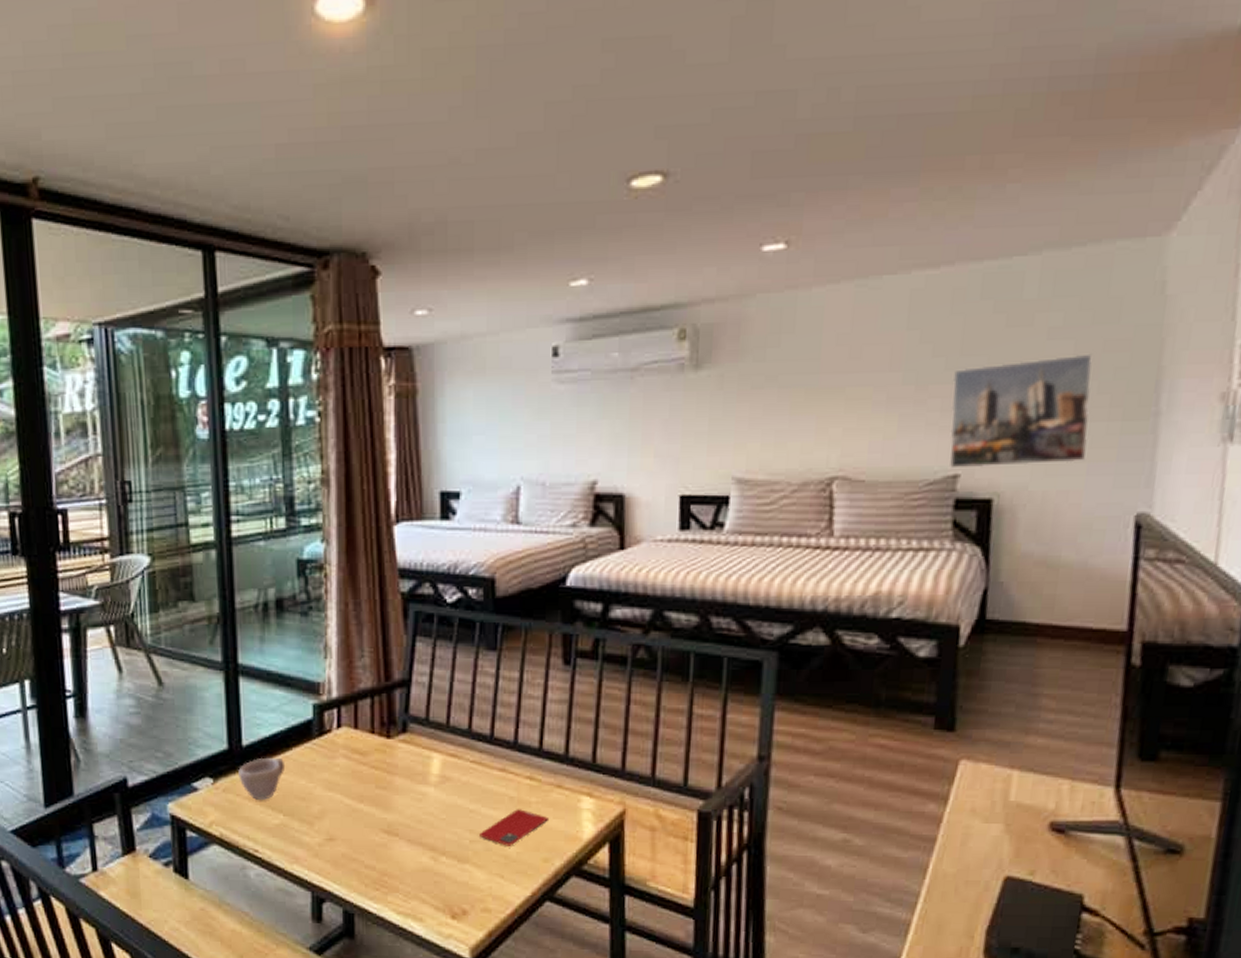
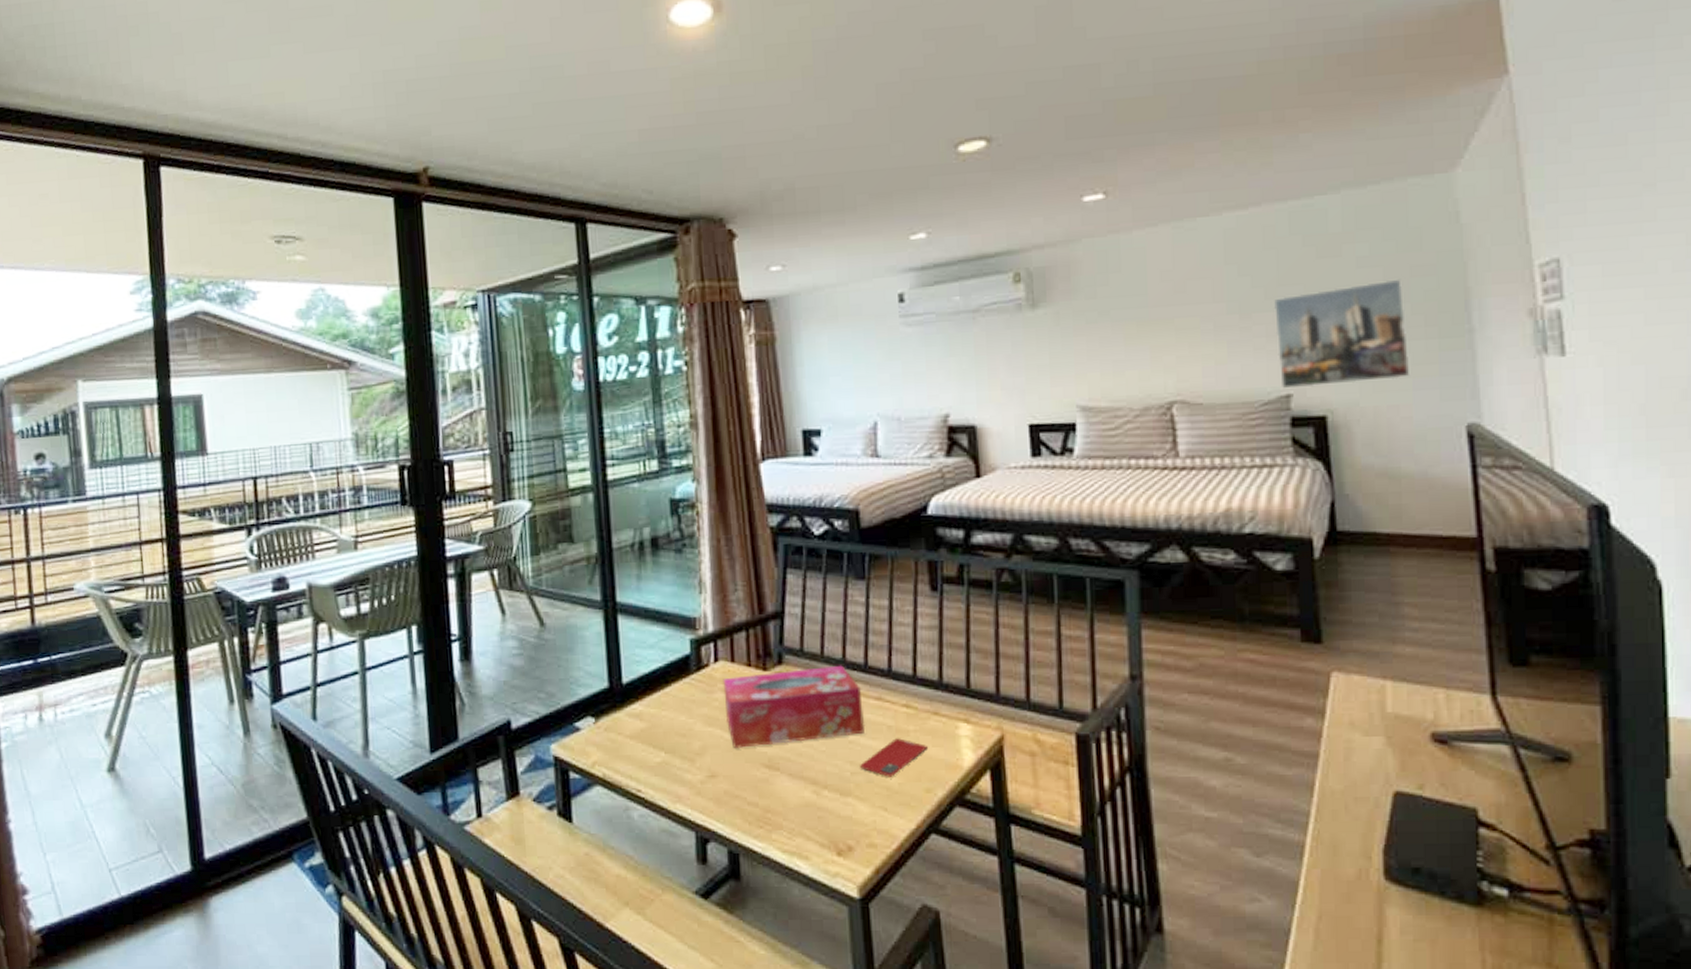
cup: present [238,757,286,800] -> none [619,694,665,738]
tissue box: none [345,735,487,813] -> present [723,665,865,748]

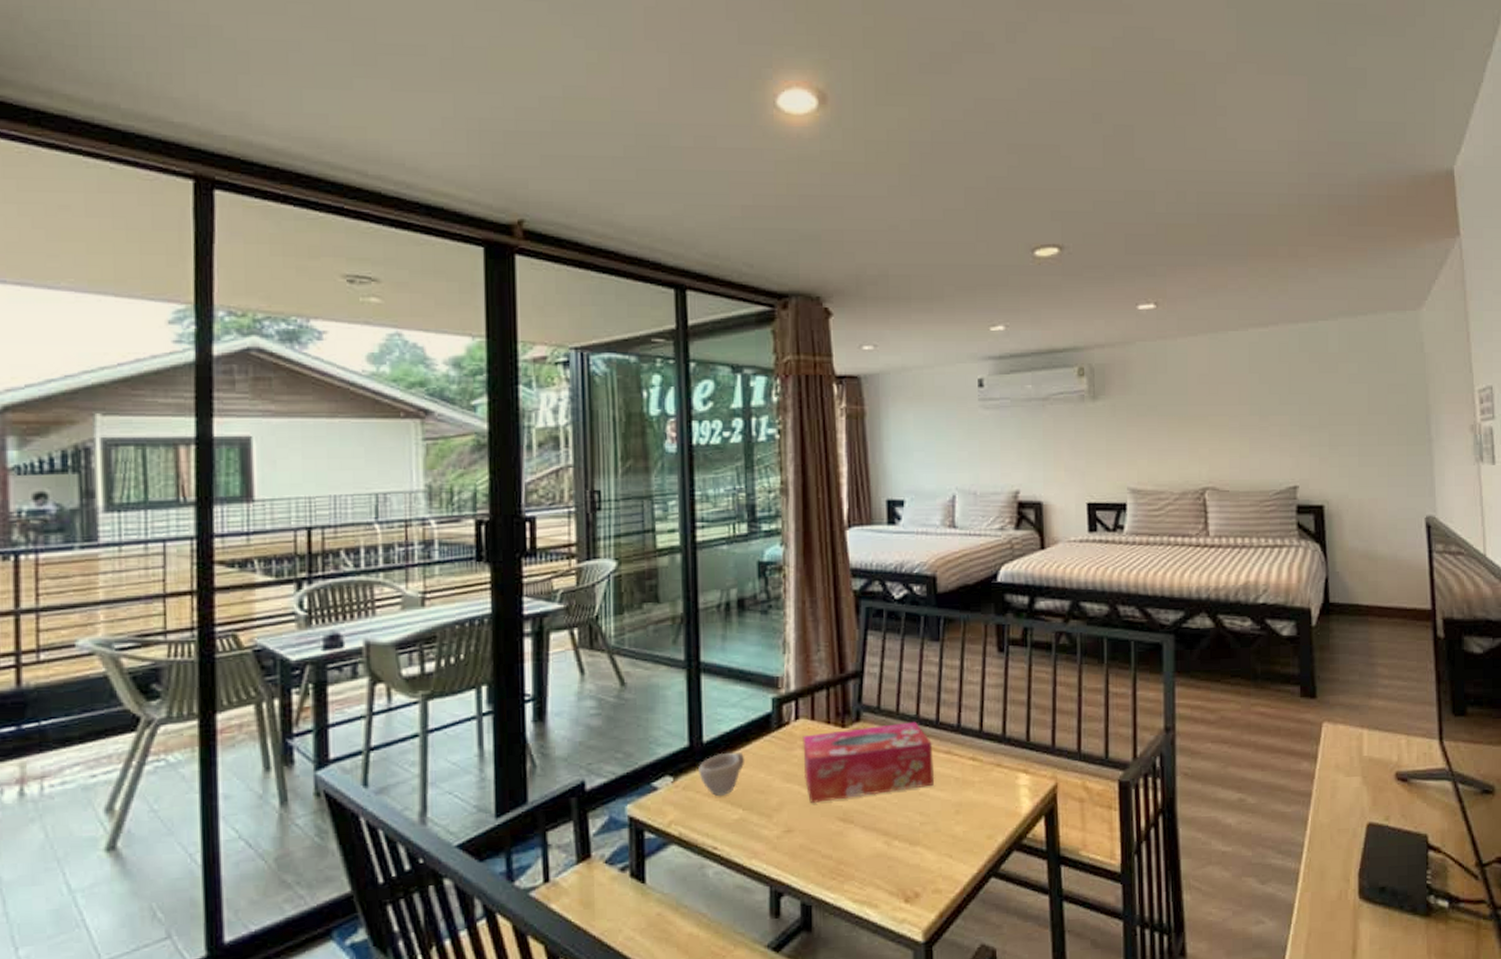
cup: none [619,694,665,738] -> present [699,751,745,796]
smartphone: present [860,738,927,777] -> none [929,789,990,826]
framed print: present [1273,278,1411,389] -> none [1285,394,1386,481]

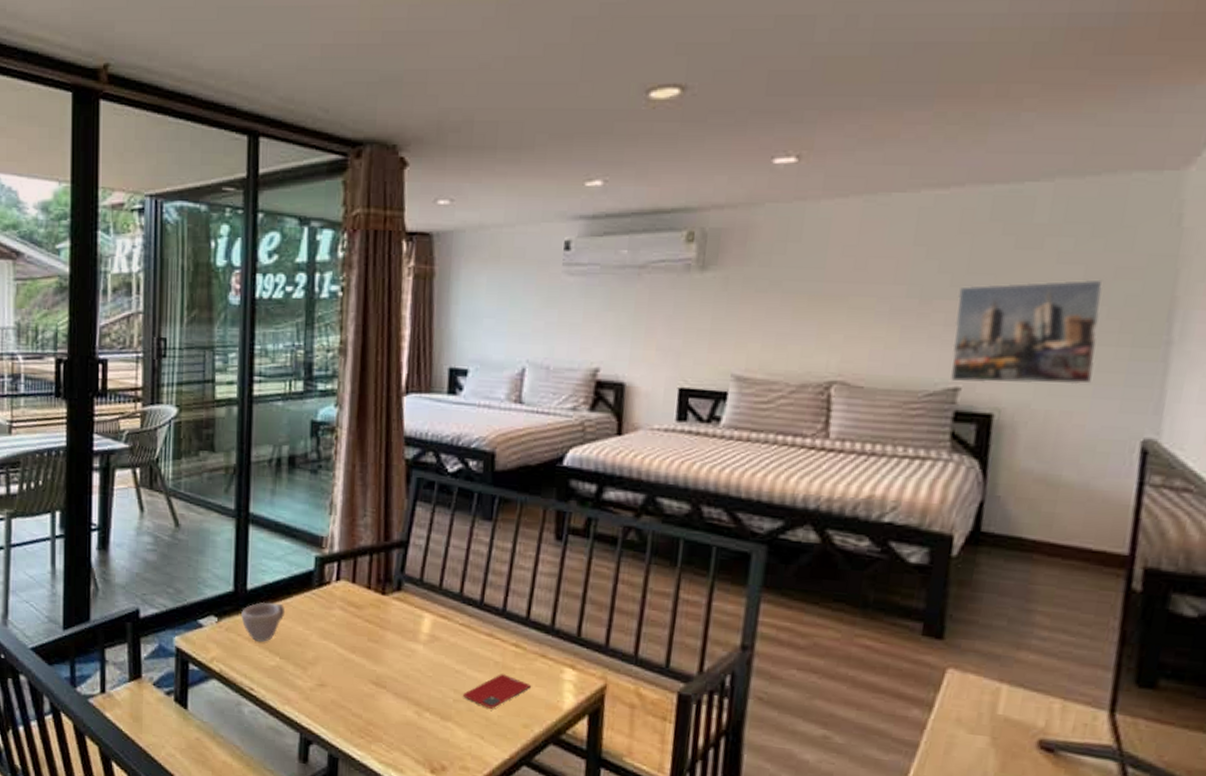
tissue box: present [803,721,935,803] -> none [340,596,475,666]
smartphone: none [929,789,990,826] -> present [463,674,531,709]
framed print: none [1285,394,1386,481] -> present [951,279,1103,385]

